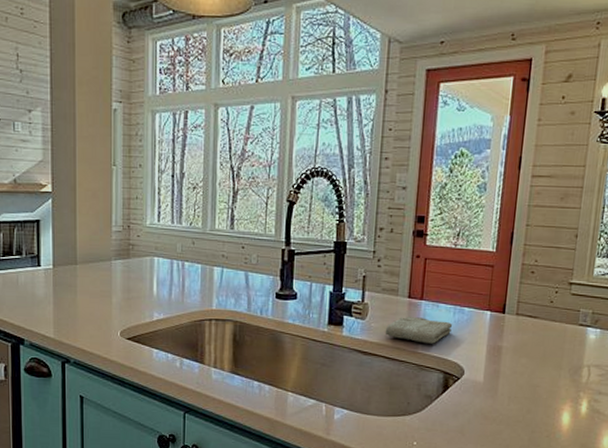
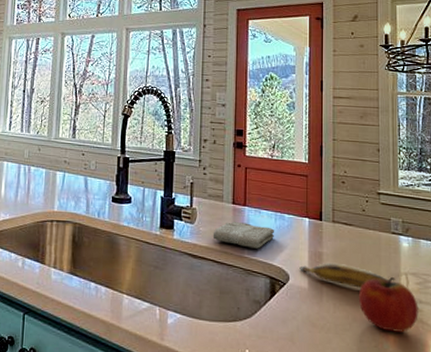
banana: none [476,356,570,381] -> present [299,262,389,288]
fruit: none [535,368,597,424] -> present [358,276,419,333]

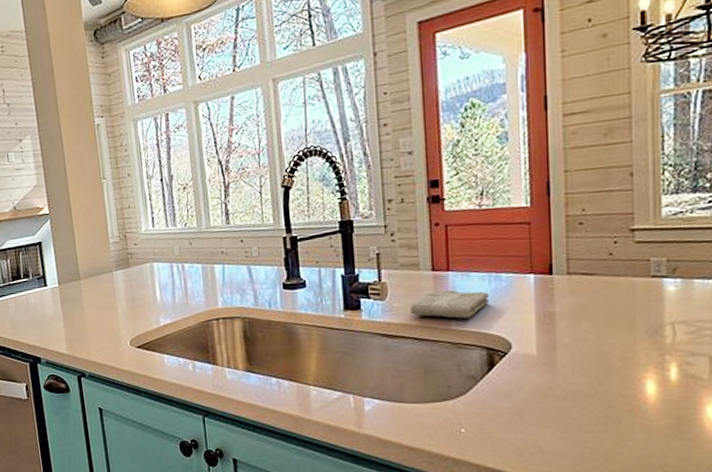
banana: present [299,262,389,288] -> none [524,321,648,348]
fruit: present [358,276,419,333] -> none [605,328,690,394]

